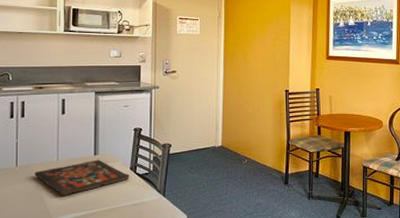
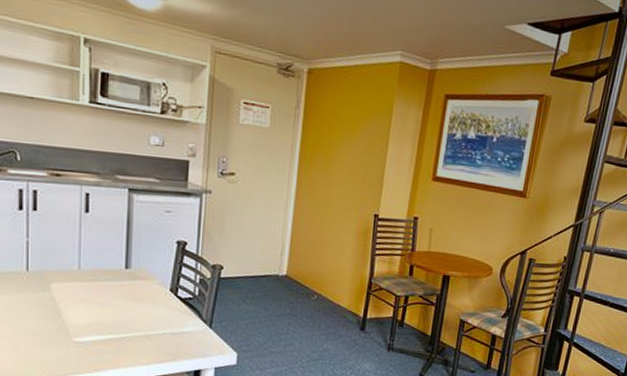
board game: present [34,159,130,196] -> none [50,274,169,314]

